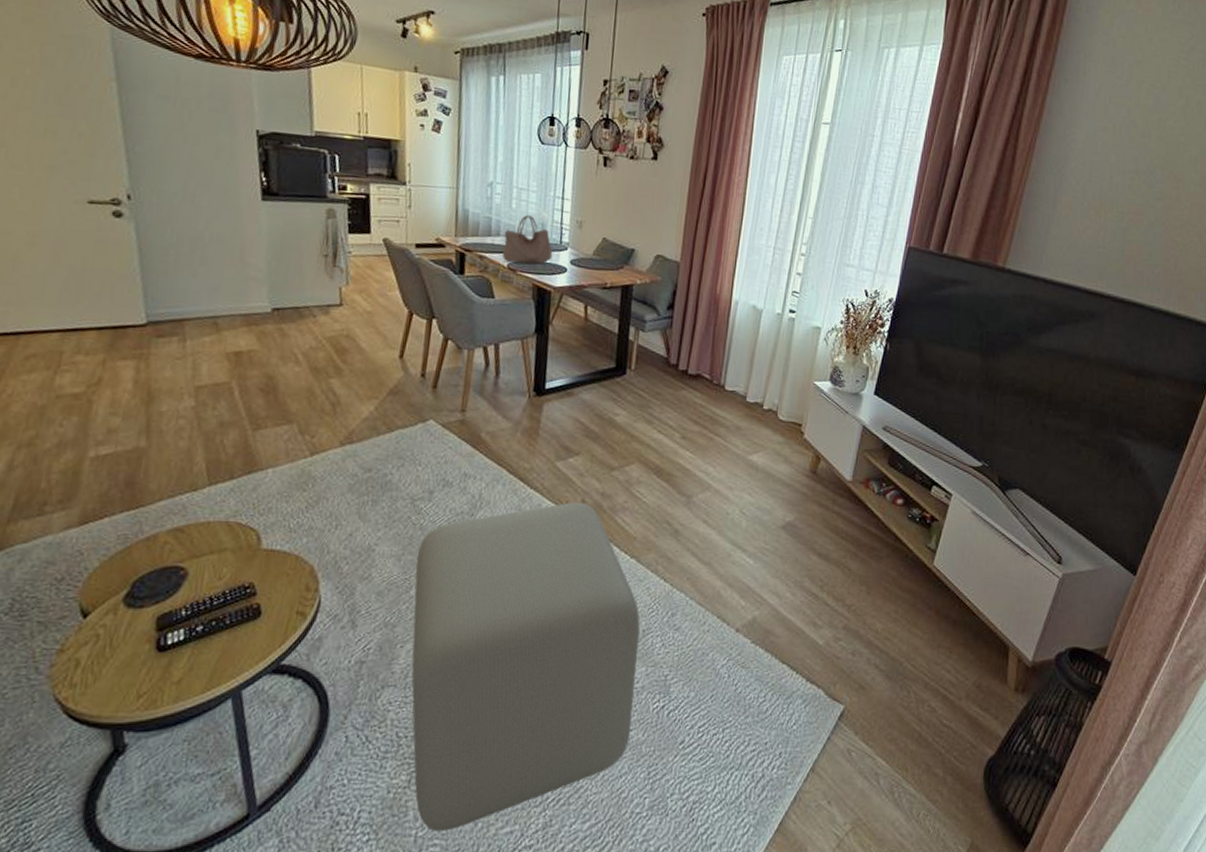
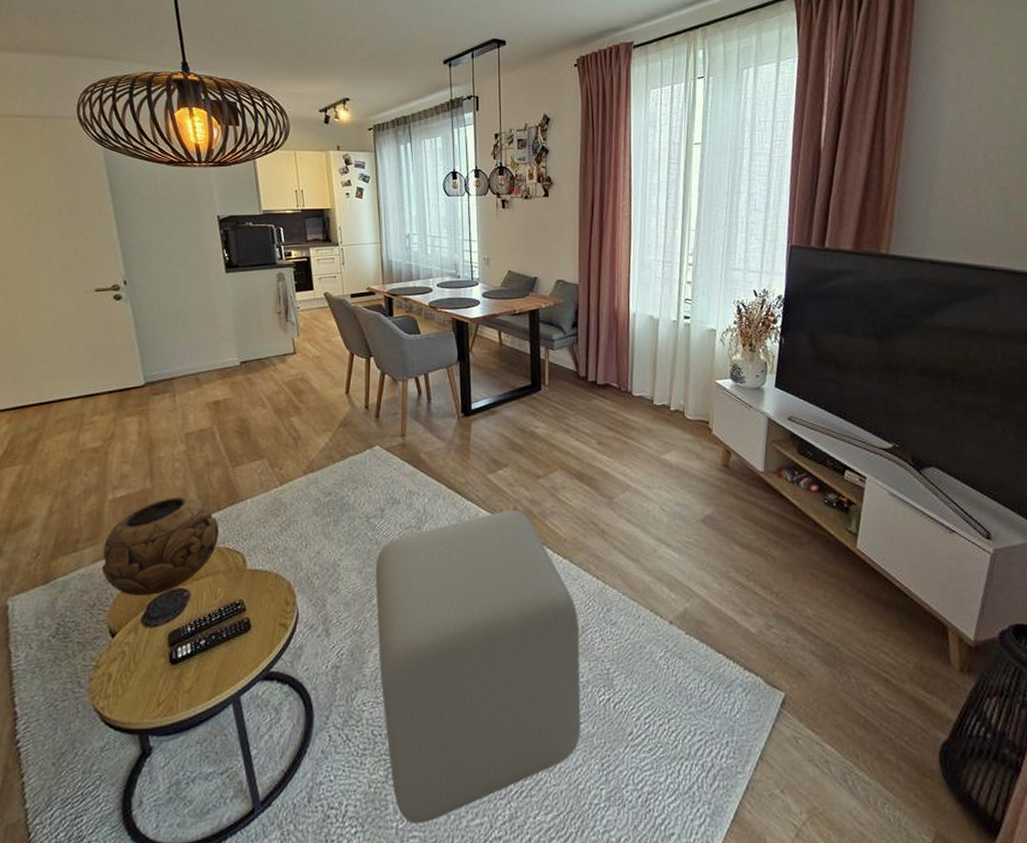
decorative bowl: none [75,459,231,572] -> present [102,496,220,596]
handbag: present [503,215,553,265] -> none [423,259,466,302]

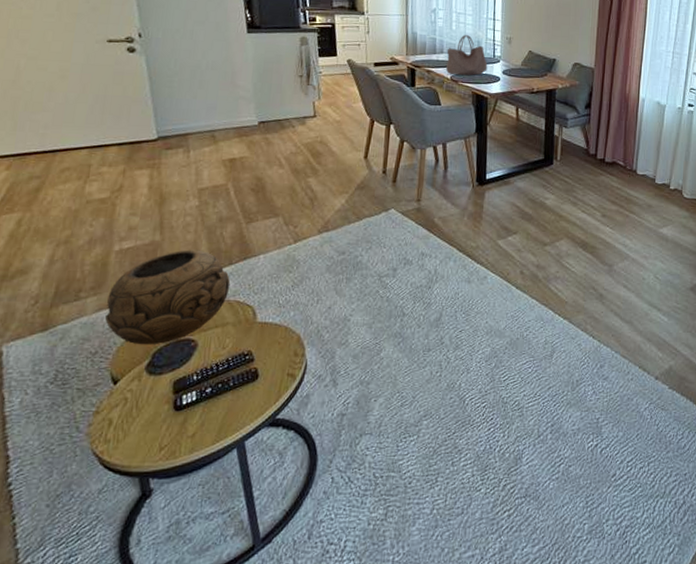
pouf: present [375,510,580,823] -> none [384,274,574,556]
handbag: none [423,259,466,302] -> present [446,35,488,76]

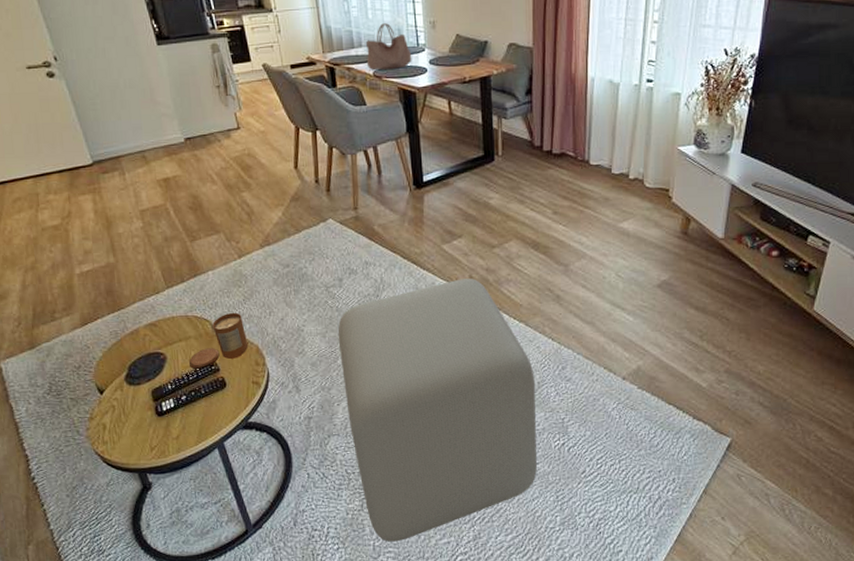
decorative bowl: present [105,249,230,345] -> none [79,269,186,359]
candle: none [222,298,290,358] -> present [189,312,249,369]
pouf: none [384,274,574,556] -> present [337,279,537,542]

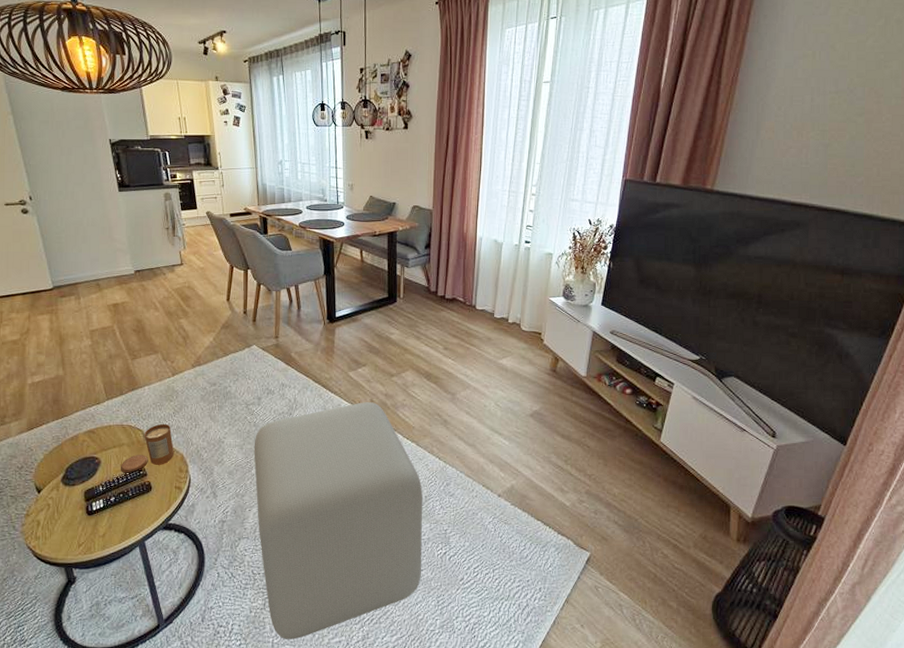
handbag: present [365,23,412,71] -> none [294,184,332,222]

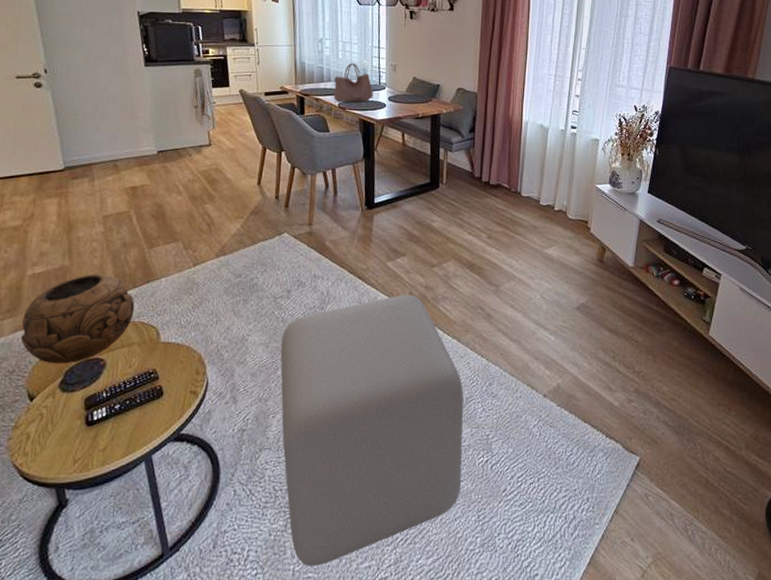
decorative bowl: none [26,382,123,462] -> present [21,273,135,364]
candle: present [121,423,175,473] -> none [129,319,192,376]
handbag: none [294,184,332,222] -> present [334,63,374,103]

